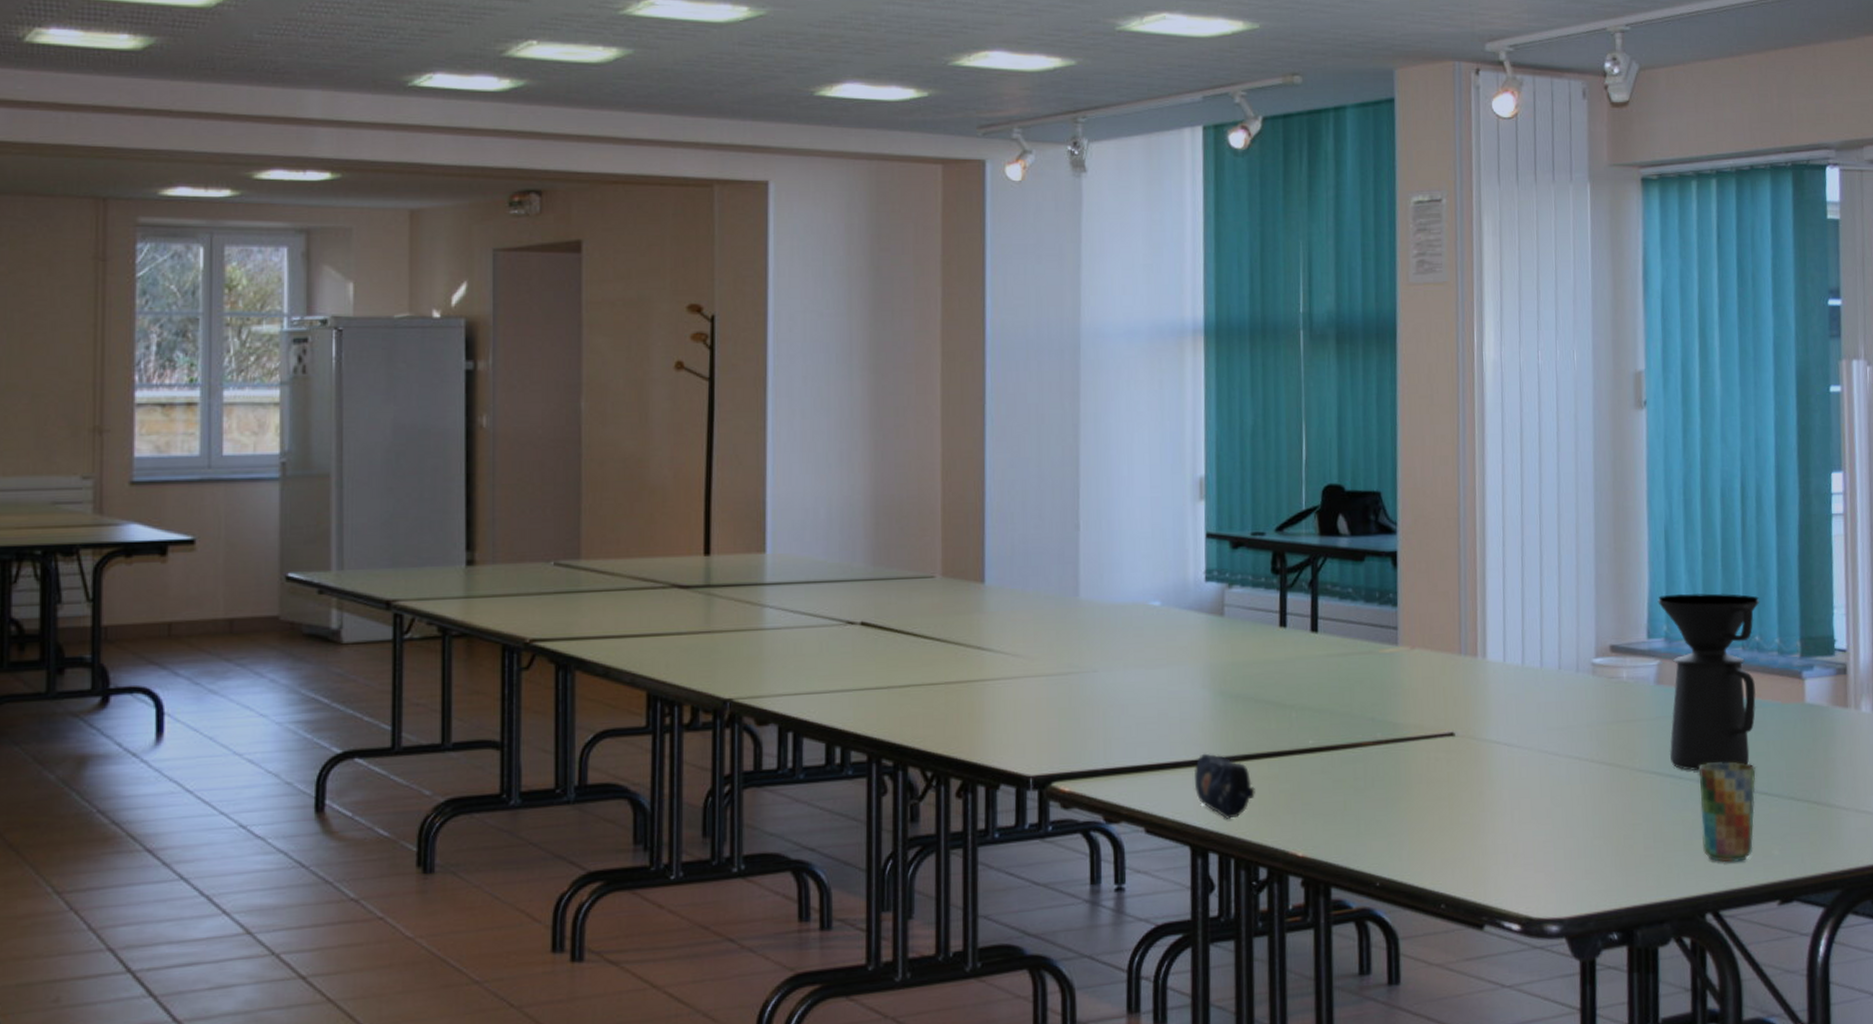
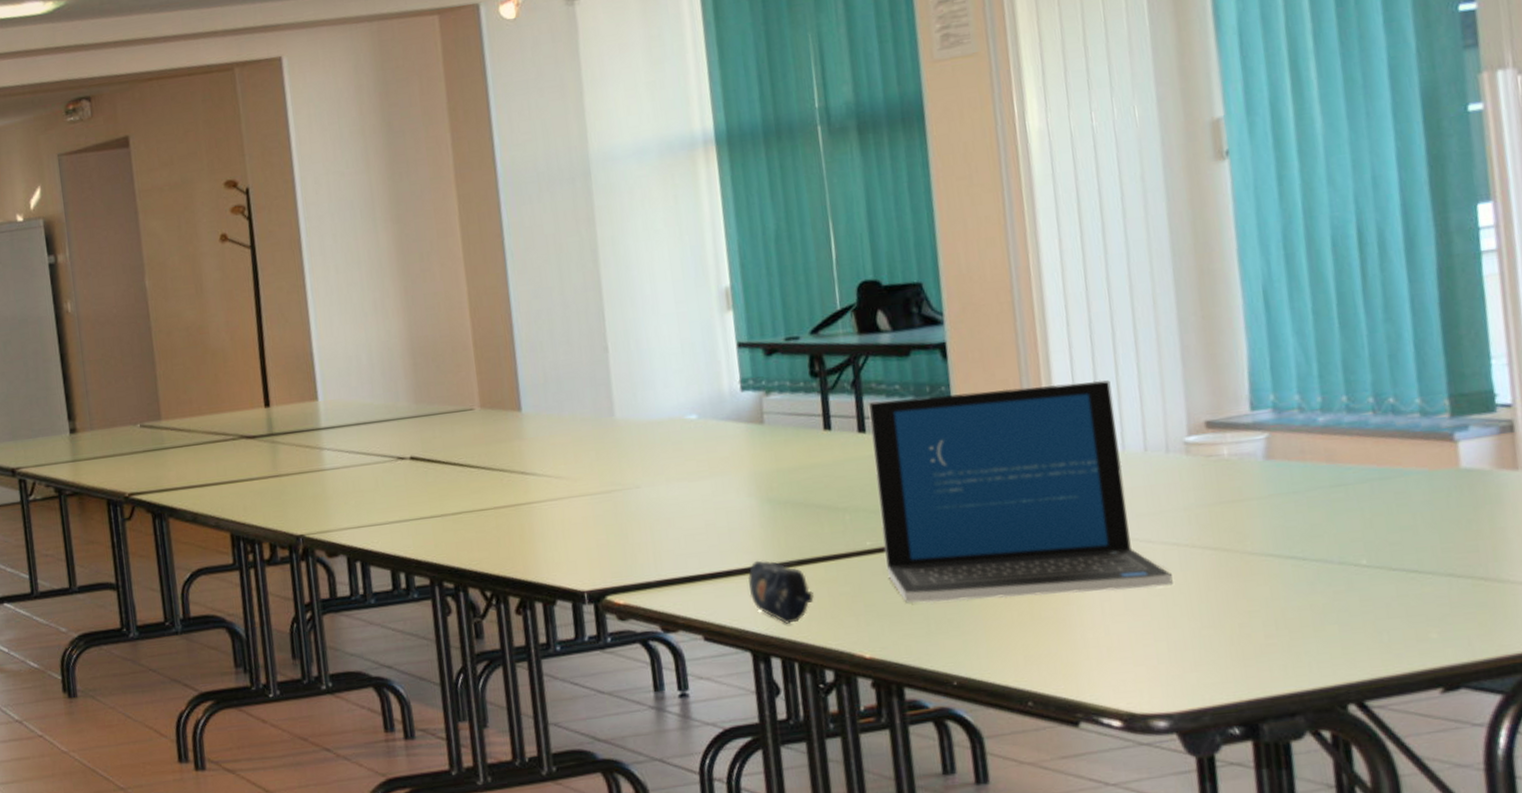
laptop: none [1322,599,1573,804] -> present [868,380,1173,603]
coffee maker: present [1657,593,1760,771] -> none [1260,353,1395,551]
cup: present [1699,761,1756,863] -> none [1327,538,1404,649]

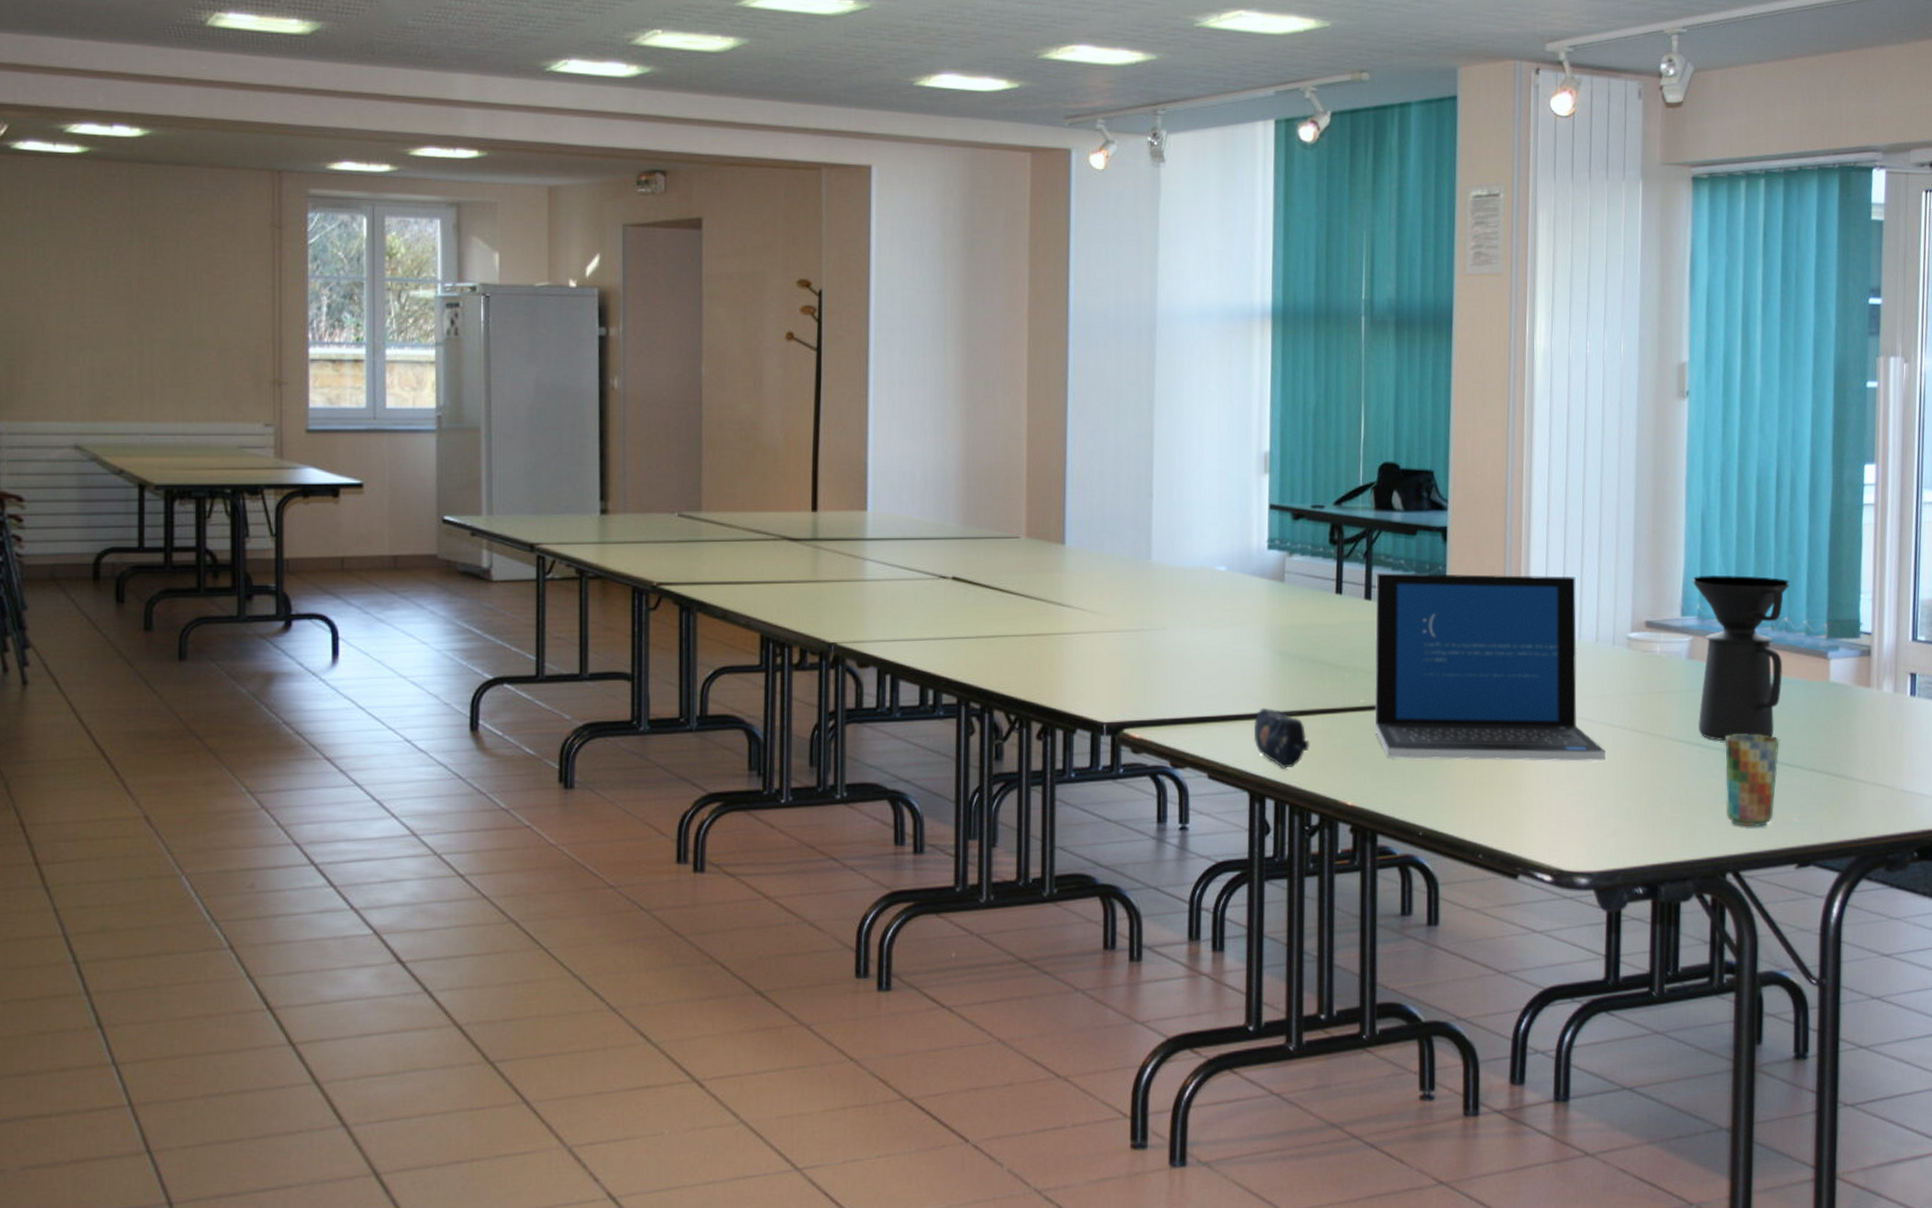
coffee maker: none [1260,353,1395,551] -> present [1692,575,1790,742]
cup: none [1327,538,1404,649] -> present [1725,733,1779,827]

